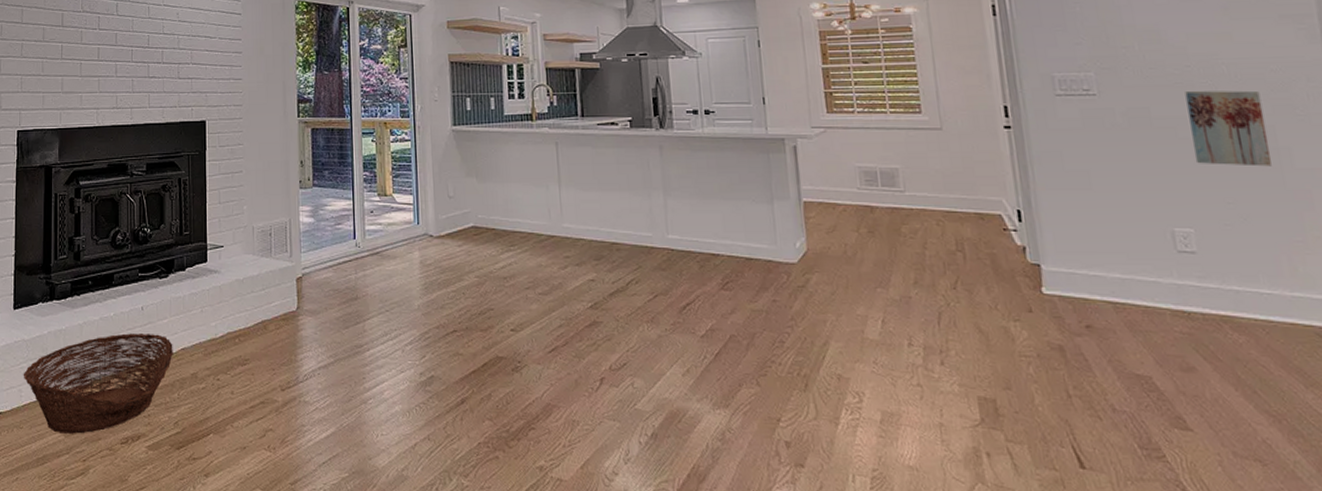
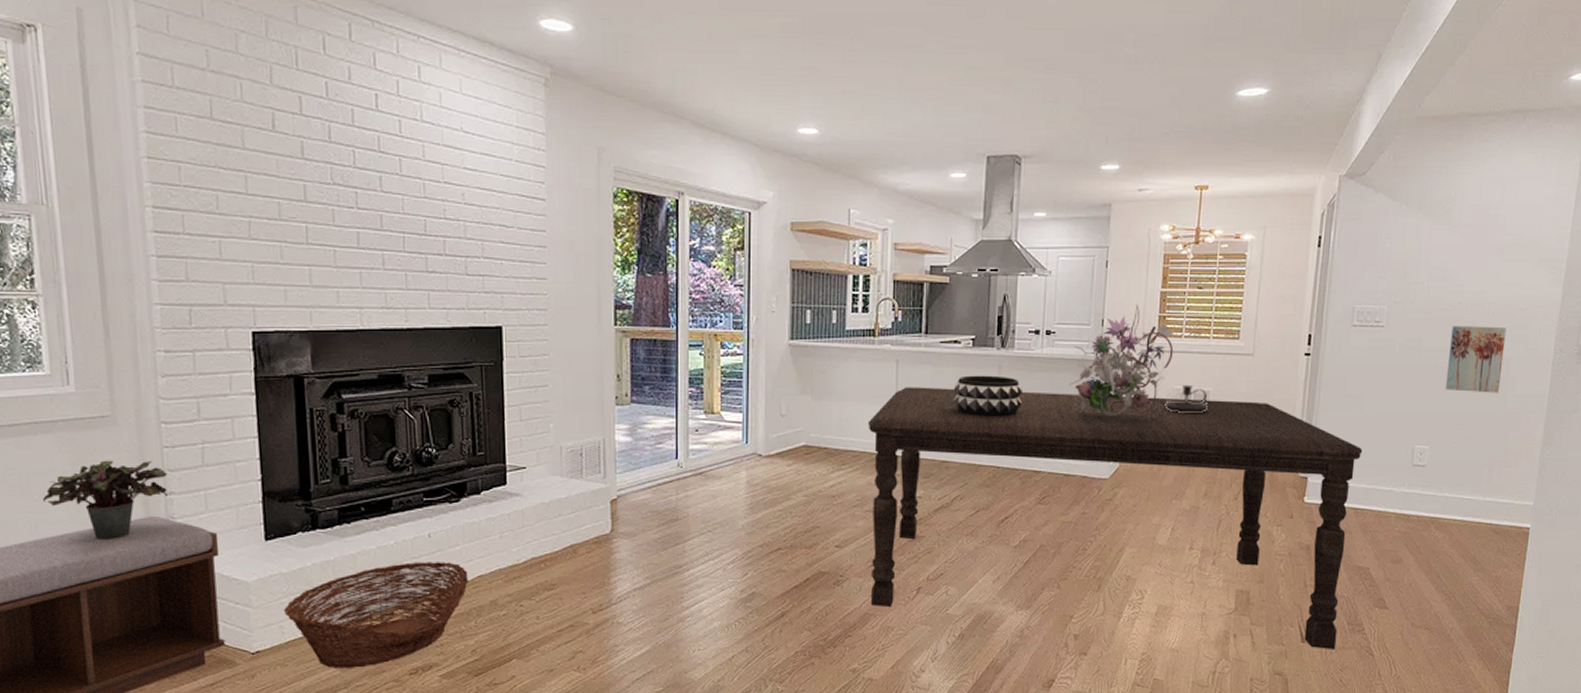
dining table: none [532,168,1131,481] -> present [867,387,1363,650]
decorative bowl: none [616,156,689,198] -> present [953,375,1024,417]
bouquet: none [736,80,859,195] -> present [1069,303,1175,416]
candlestick: none [848,162,899,193] -> present [1165,384,1208,414]

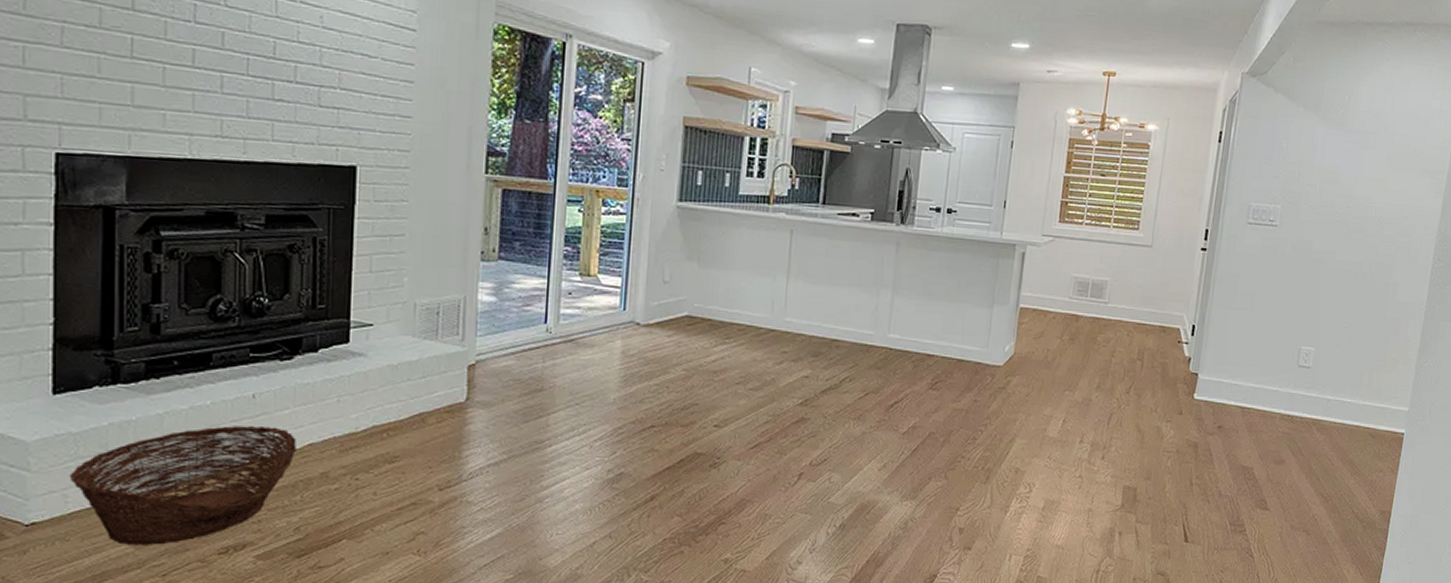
dining table: present [867,387,1363,650] -> none [749,259,1252,551]
decorative bowl: present [953,375,1024,417] -> none [848,250,921,296]
bouquet: present [1069,303,1175,416] -> none [968,187,1074,302]
candlestick: present [1165,384,1208,414] -> none [1062,273,1105,304]
wall art: present [1444,326,1507,393] -> none [1331,230,1391,299]

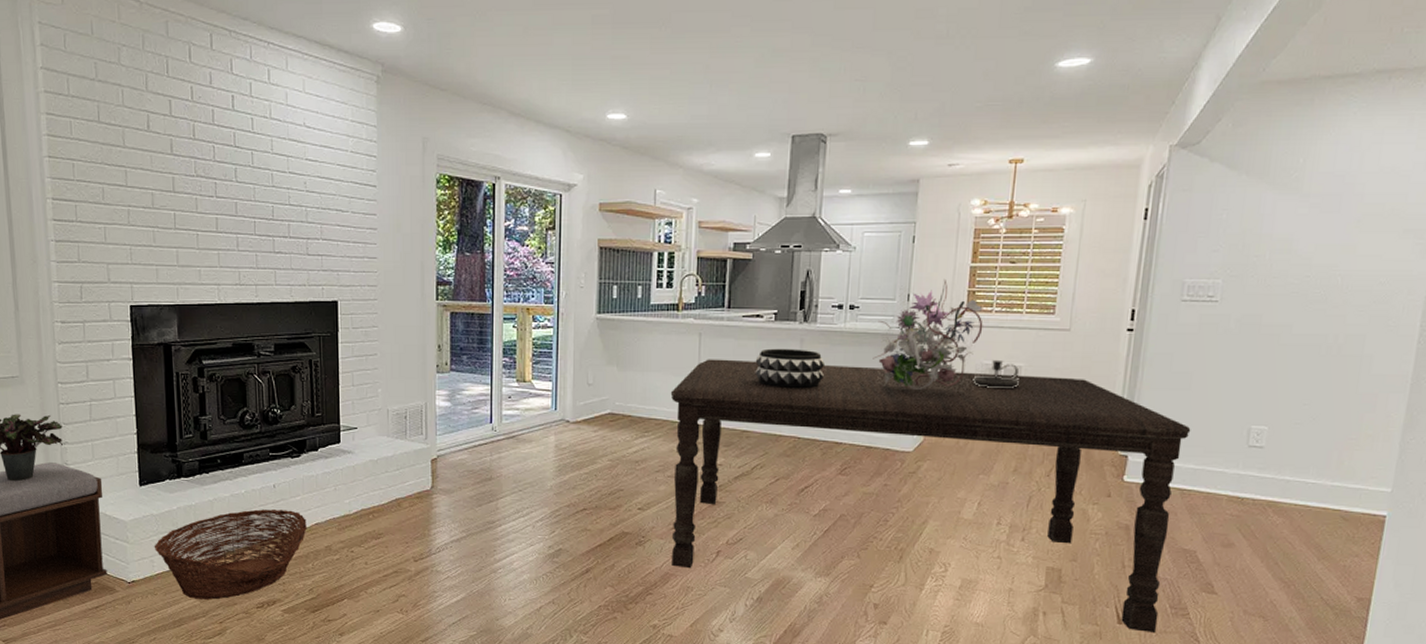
dining table: none [749,259,1252,551] -> present [670,359,1191,634]
decorative bowl: none [848,250,921,296] -> present [755,348,826,389]
bouquet: none [968,187,1074,302] -> present [873,278,984,390]
candlestick: none [1062,273,1105,304] -> present [973,359,1019,389]

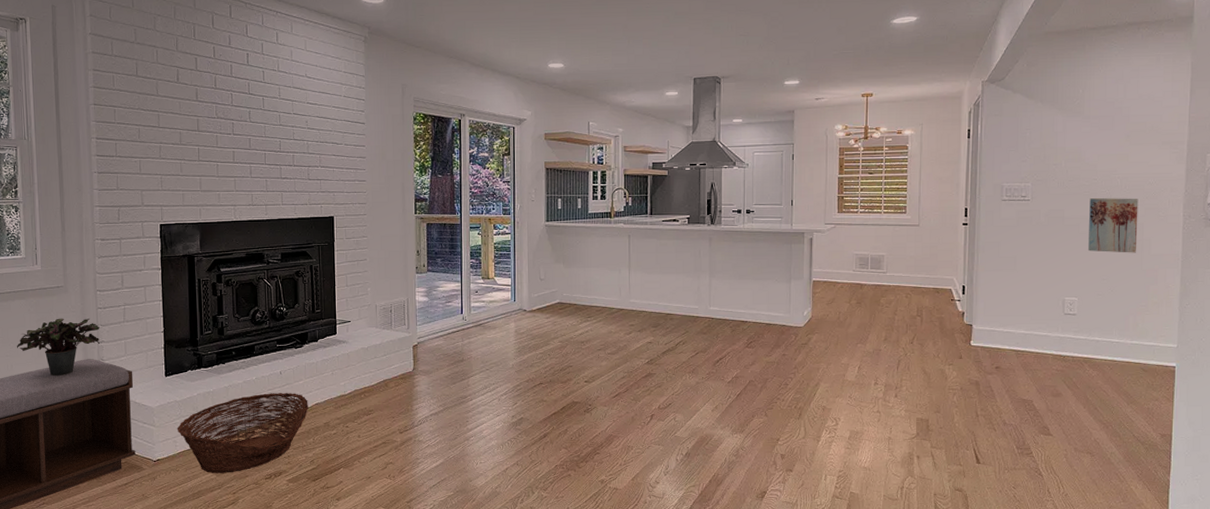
dining table: present [670,359,1191,634] -> none [607,256,1019,470]
decorative bowl: present [755,348,826,389] -> none [674,246,730,279]
bouquet: present [873,278,984,390] -> none [767,187,855,276]
candlestick: present [973,359,1019,389] -> none [847,250,883,274]
wall art: none [1287,301,1363,372] -> present [1087,198,1138,253]

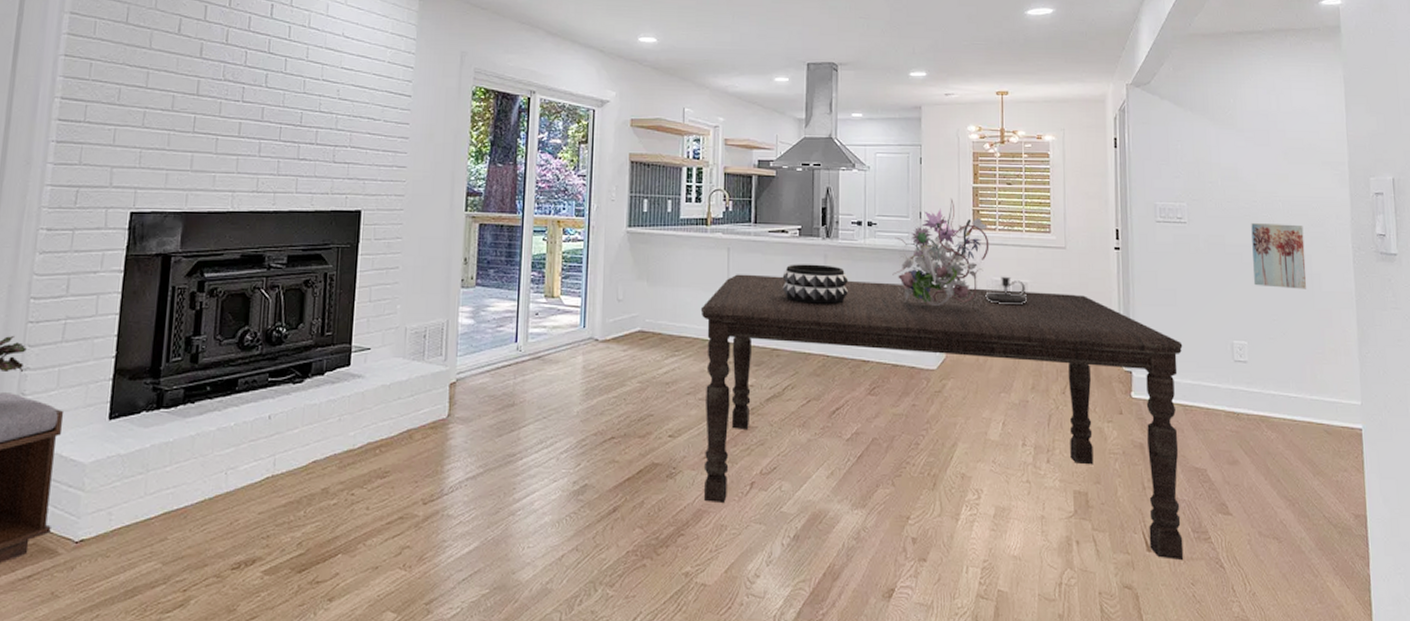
basket: present [177,393,308,473] -> none [115,445,303,561]
dining table: none [607,256,1019,470] -> present [700,274,1184,561]
decorative bowl: none [674,246,730,279] -> present [782,264,849,305]
bouquet: none [767,187,855,276] -> present [892,198,995,306]
candlestick: none [847,250,883,274] -> present [985,276,1027,306]

